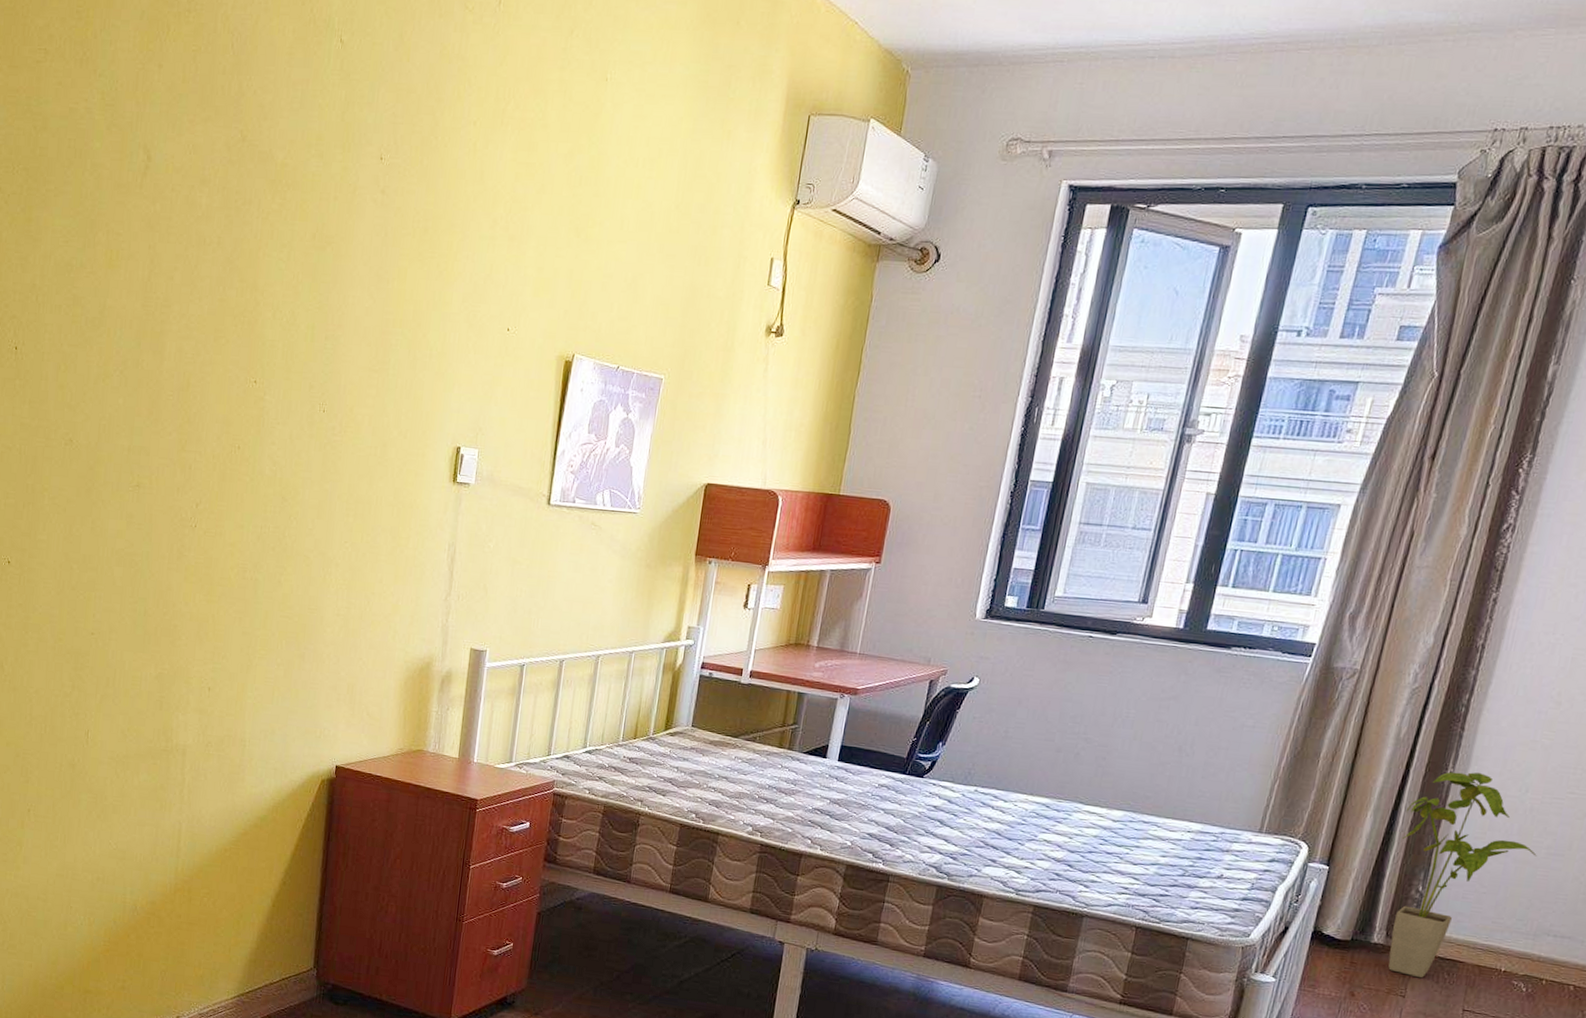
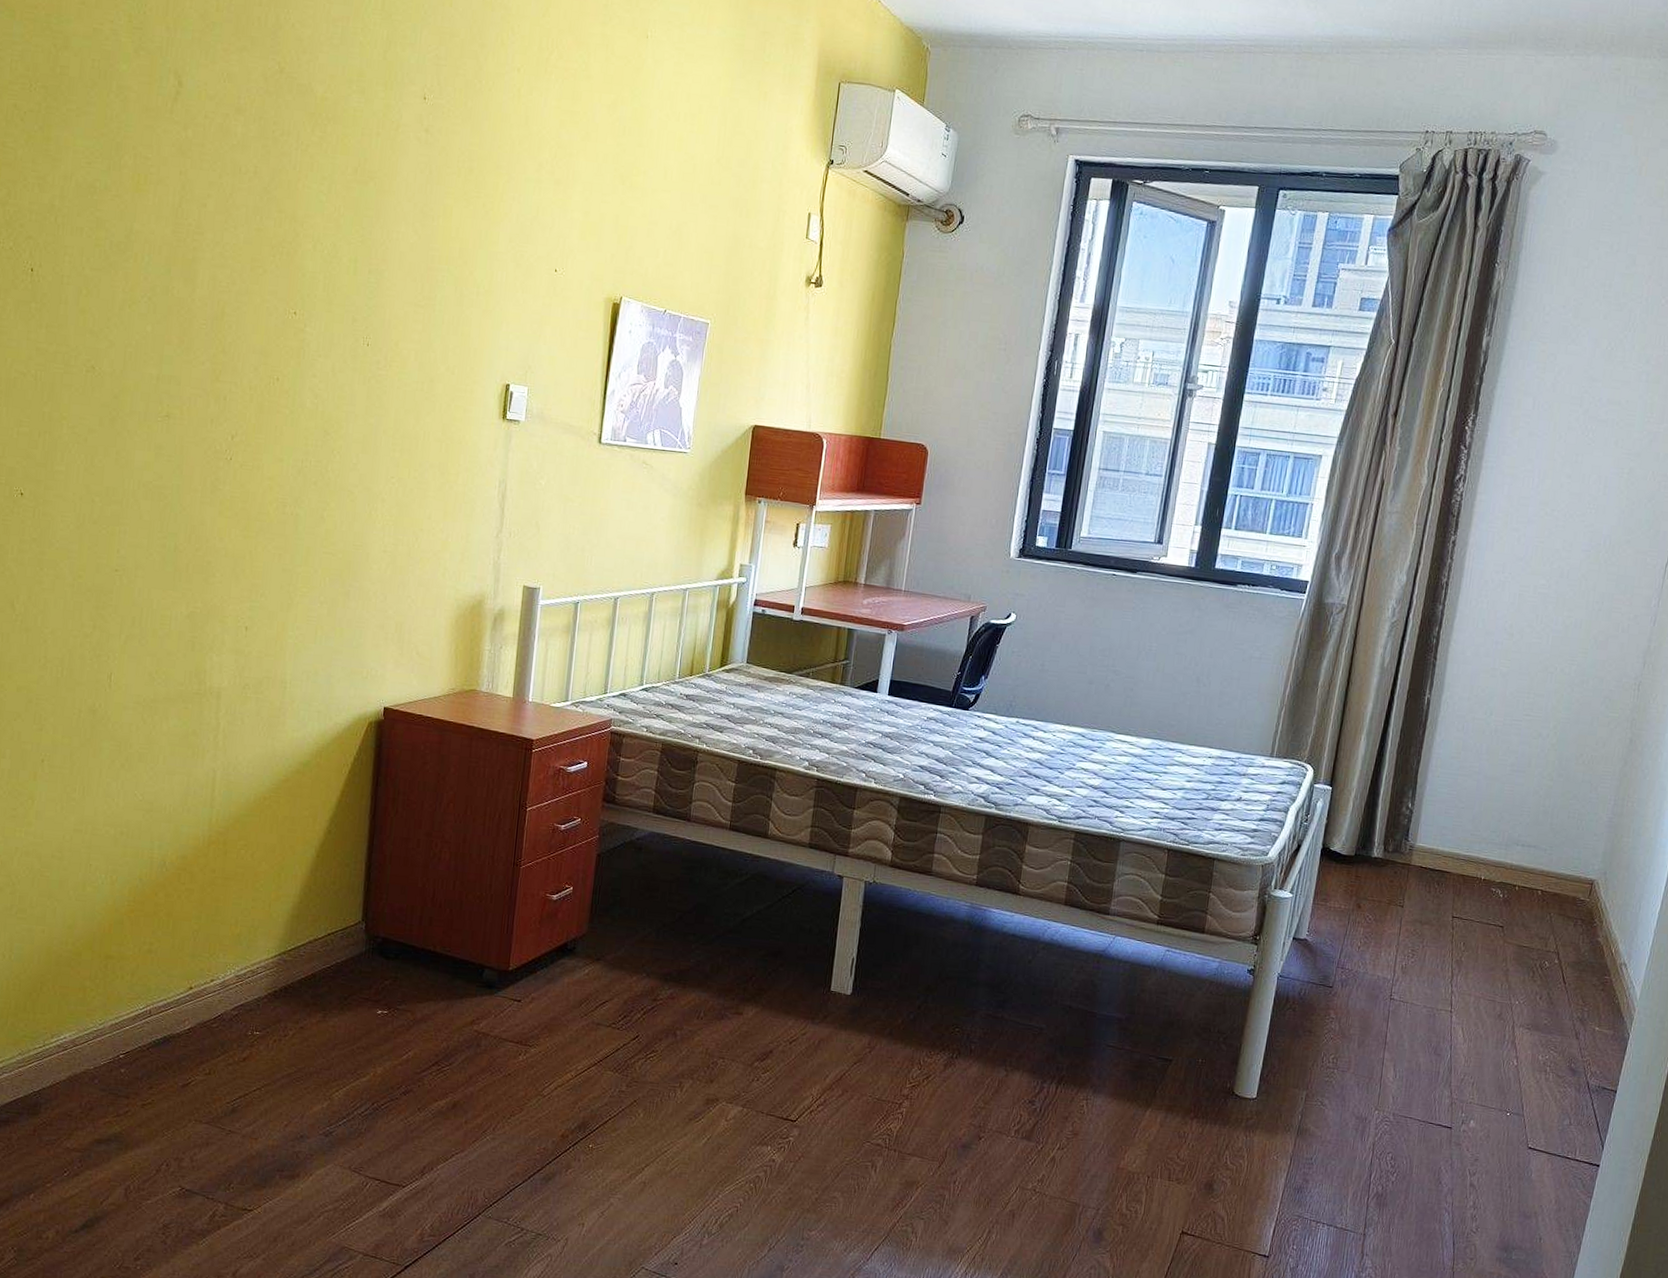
house plant: present [1388,771,1537,979] -> none [1387,697,1503,889]

